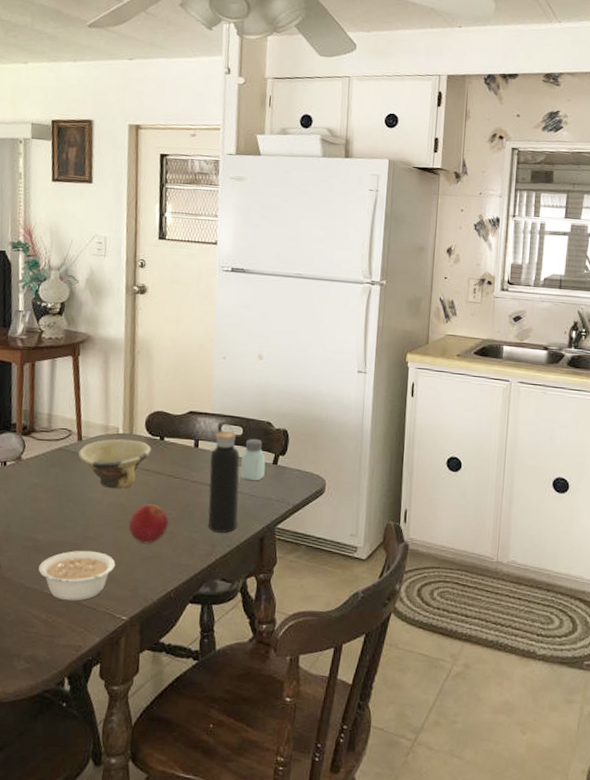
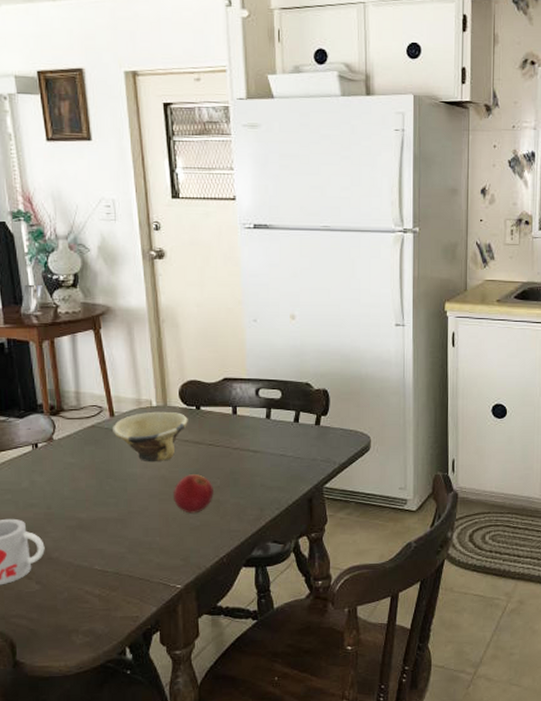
legume: present [38,550,116,601] -> none [85,524,164,575]
water bottle: present [208,424,240,533] -> none [250,388,284,497]
saltshaker: present [240,438,266,481] -> none [283,400,308,444]

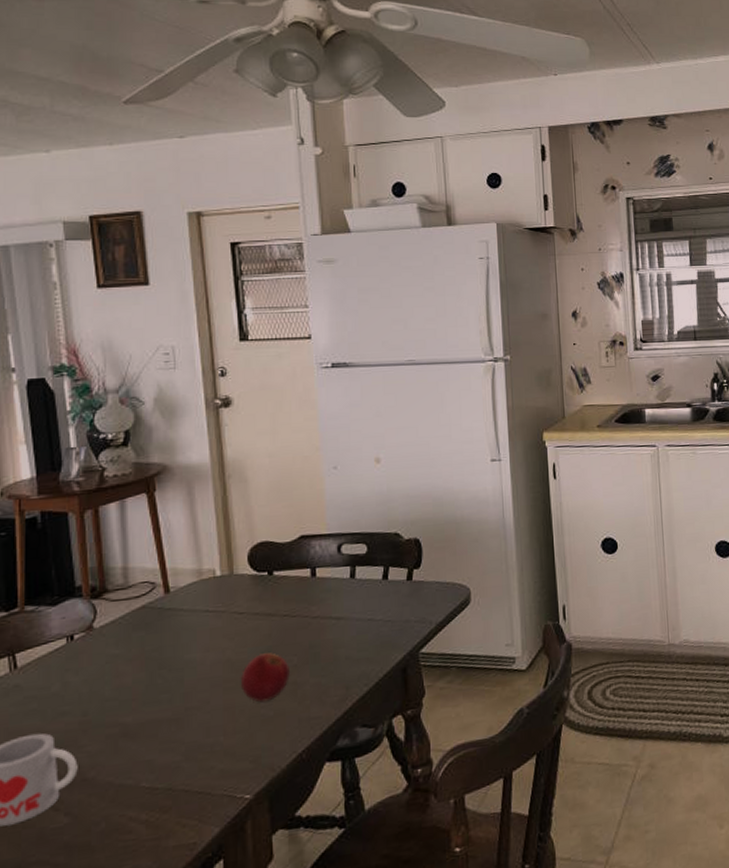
bowl: present [113,411,188,462] -> none [168,581,259,644]

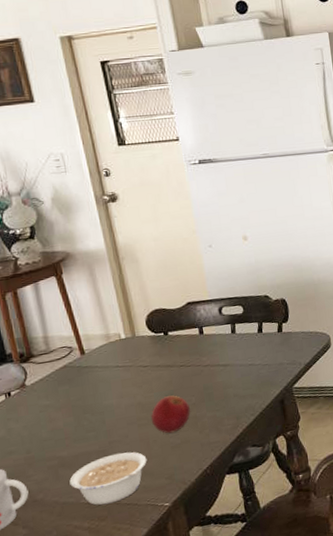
legume: none [130,723,230,792] -> present [69,451,147,505]

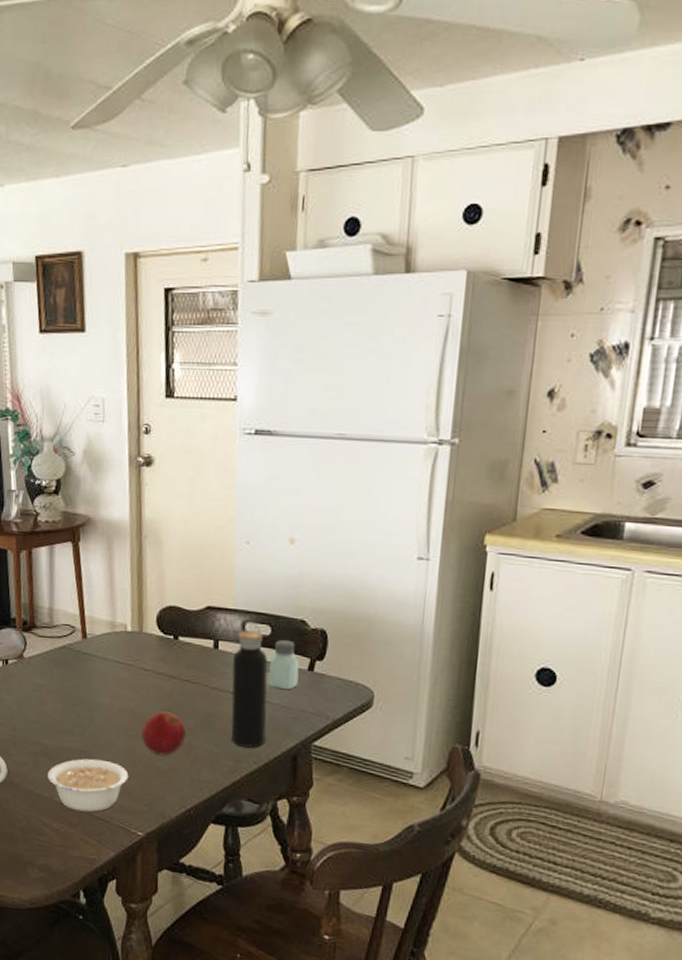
water bottle: none [216,306,257,406] -> present [231,621,268,748]
saltshaker: none [247,313,273,353] -> present [268,639,300,690]

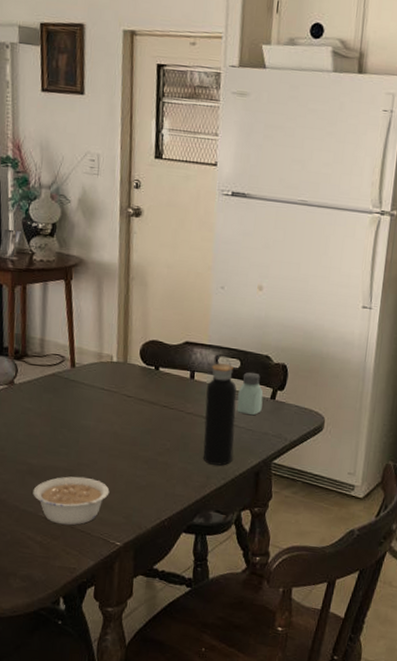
apple: present [141,711,186,756] -> none [122,433,163,473]

